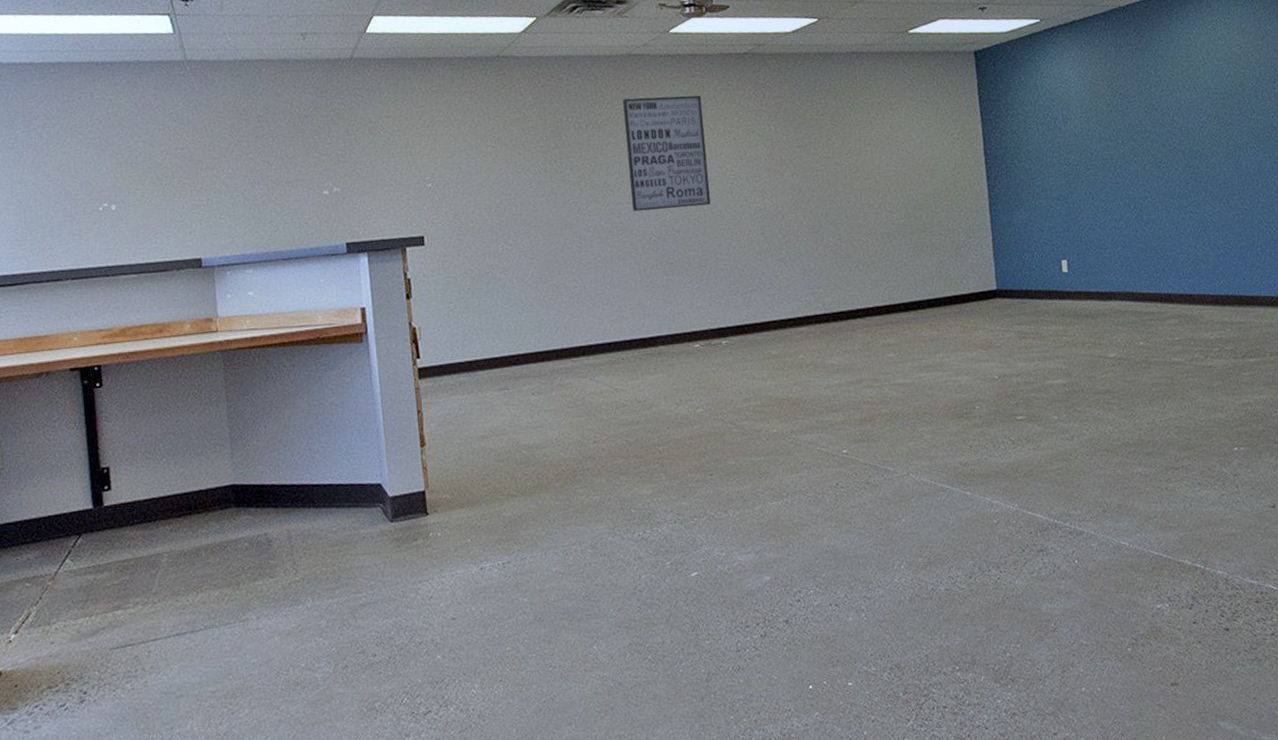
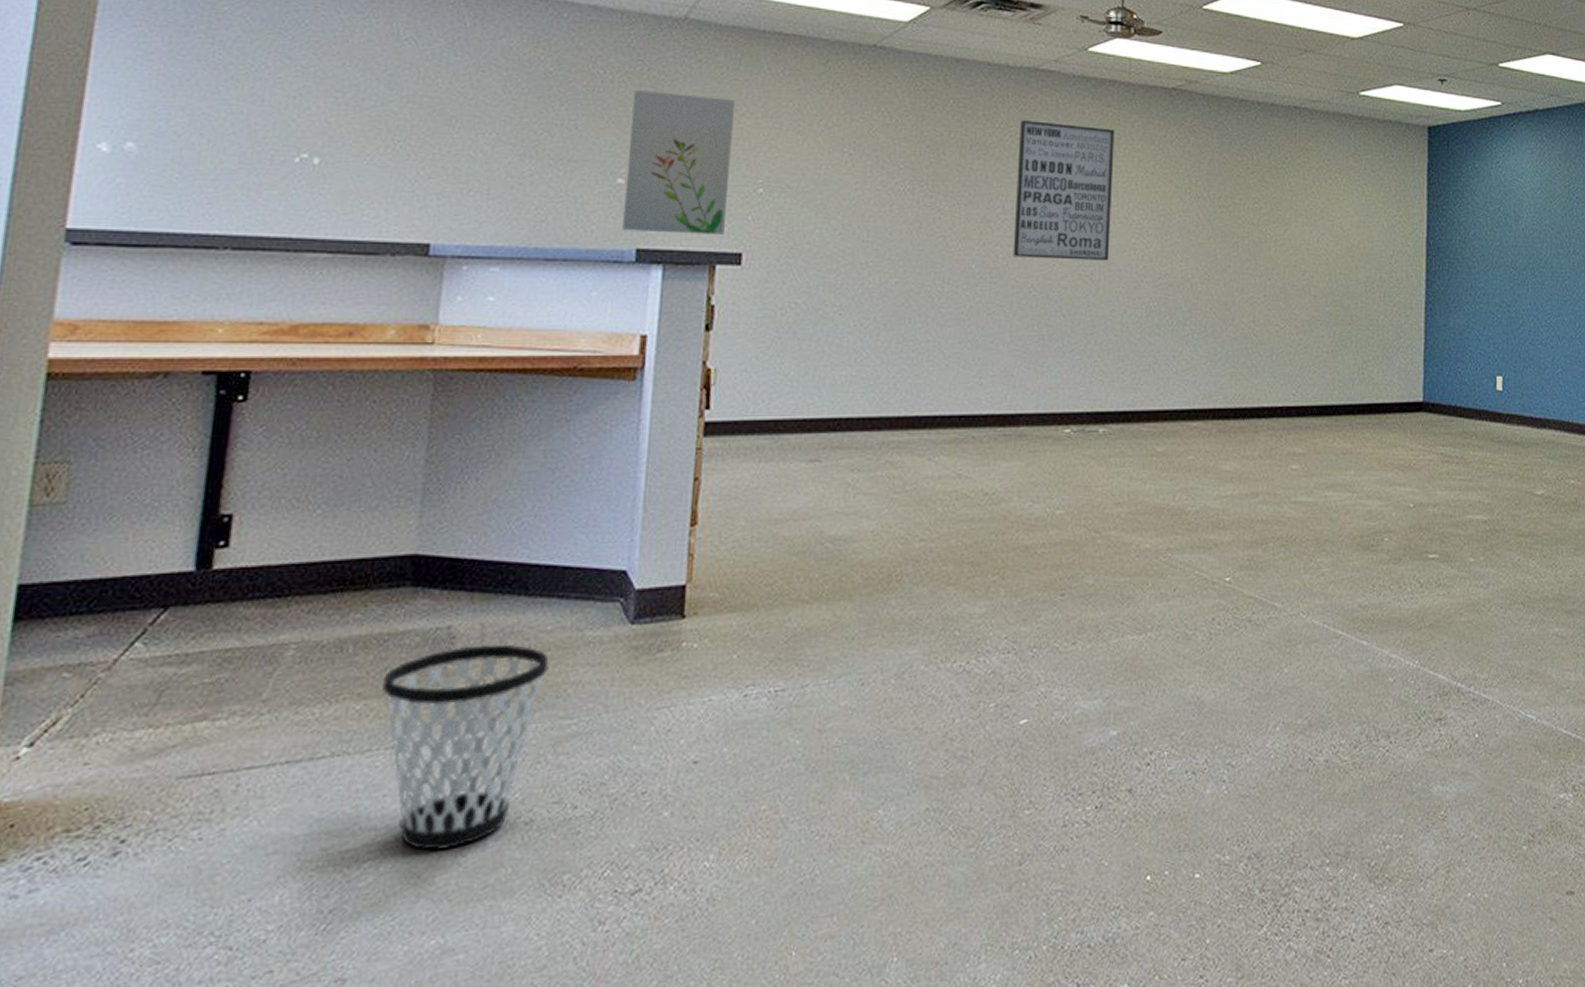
wastebasket: none [228,543,339,690] -> present [381,644,549,851]
wall art: none [324,117,408,230] -> present [622,90,735,235]

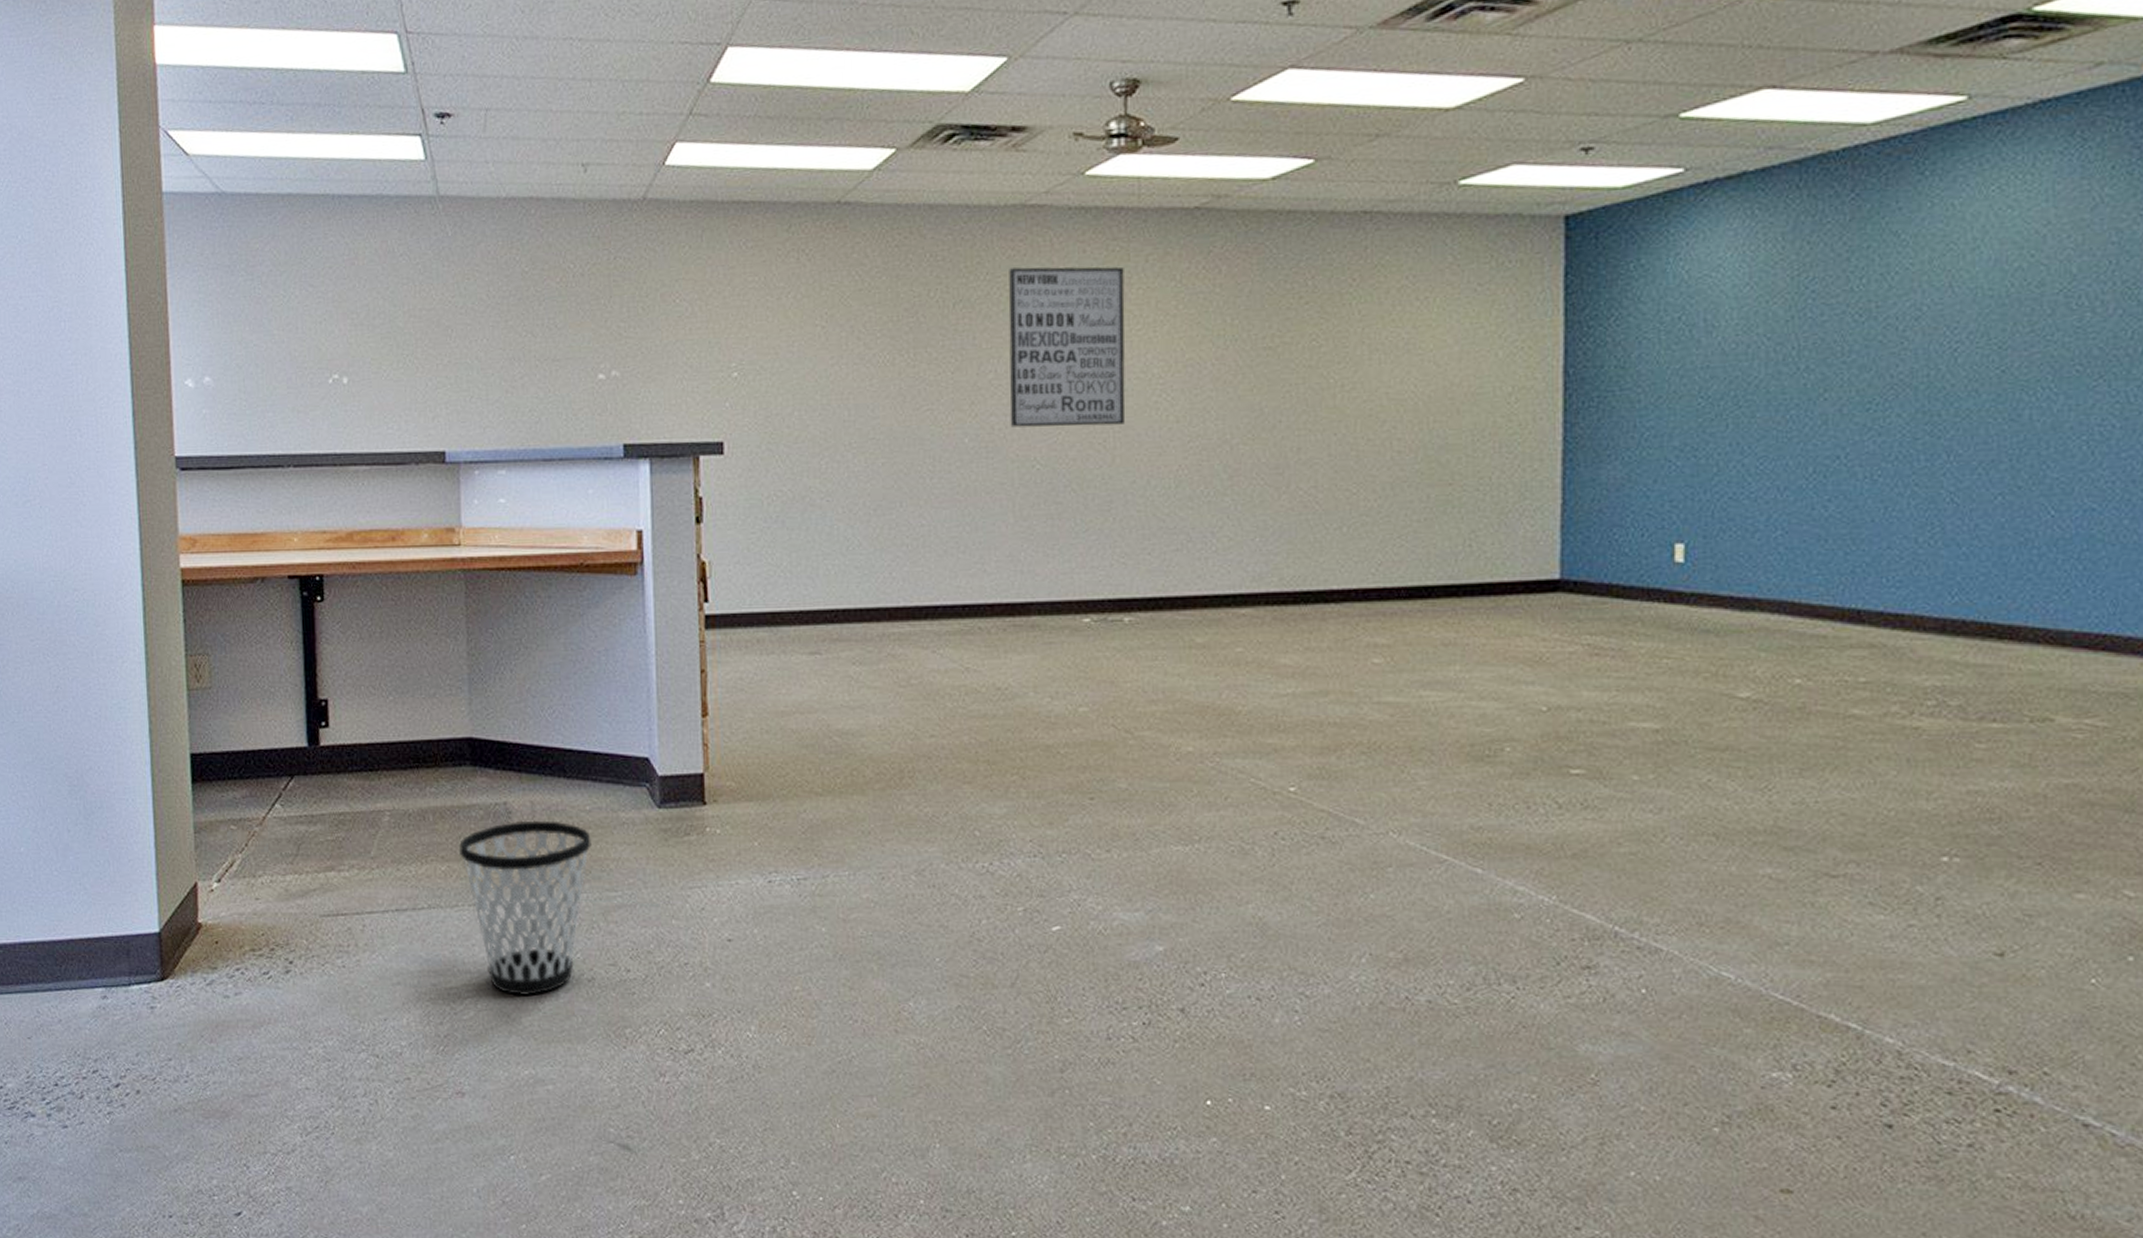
wall art: present [622,90,735,235] -> none [604,280,704,427]

